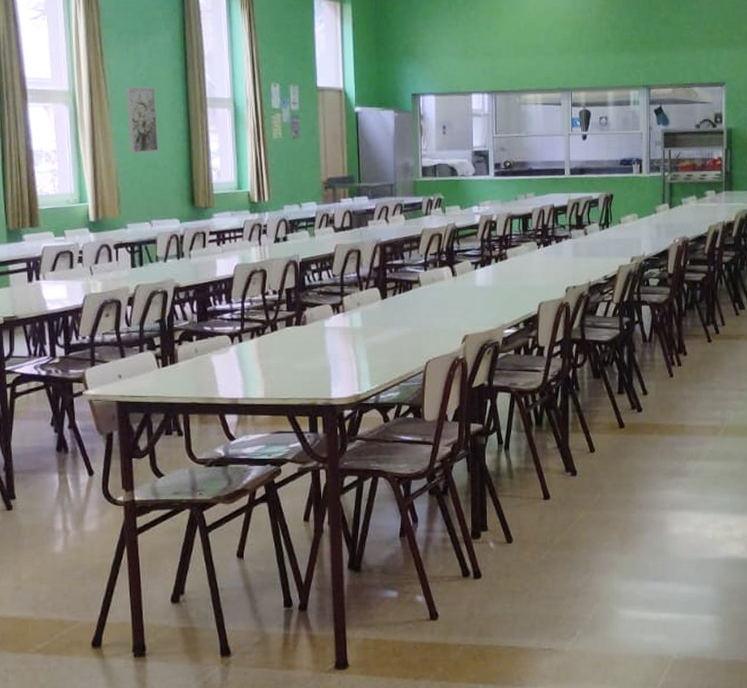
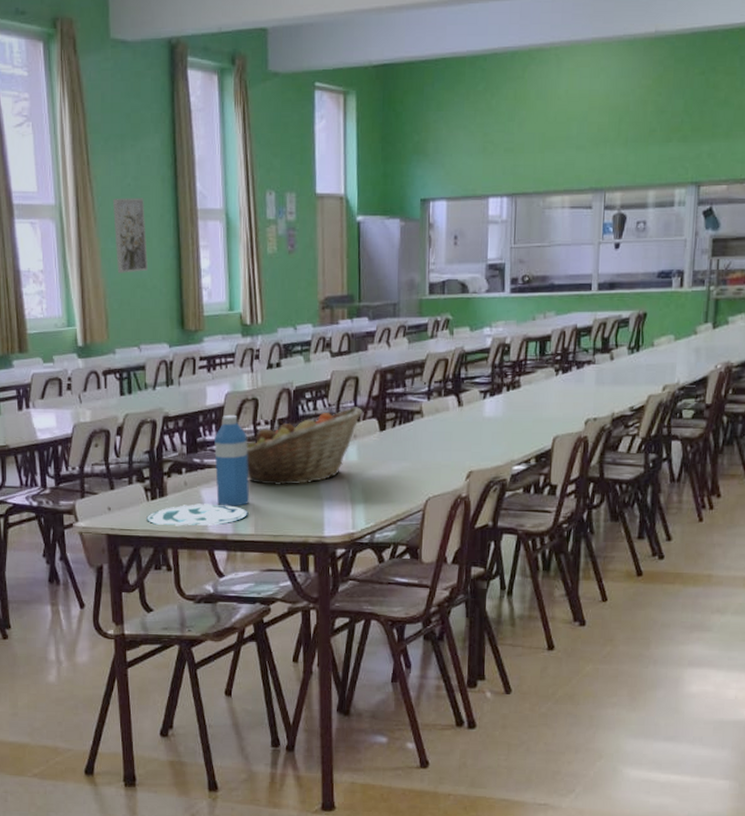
plate: none [157,370,258,392] -> present [147,504,249,526]
water bottle: none [224,285,260,372] -> present [214,414,250,506]
fruit basket: none [255,277,365,351] -> present [246,407,363,485]

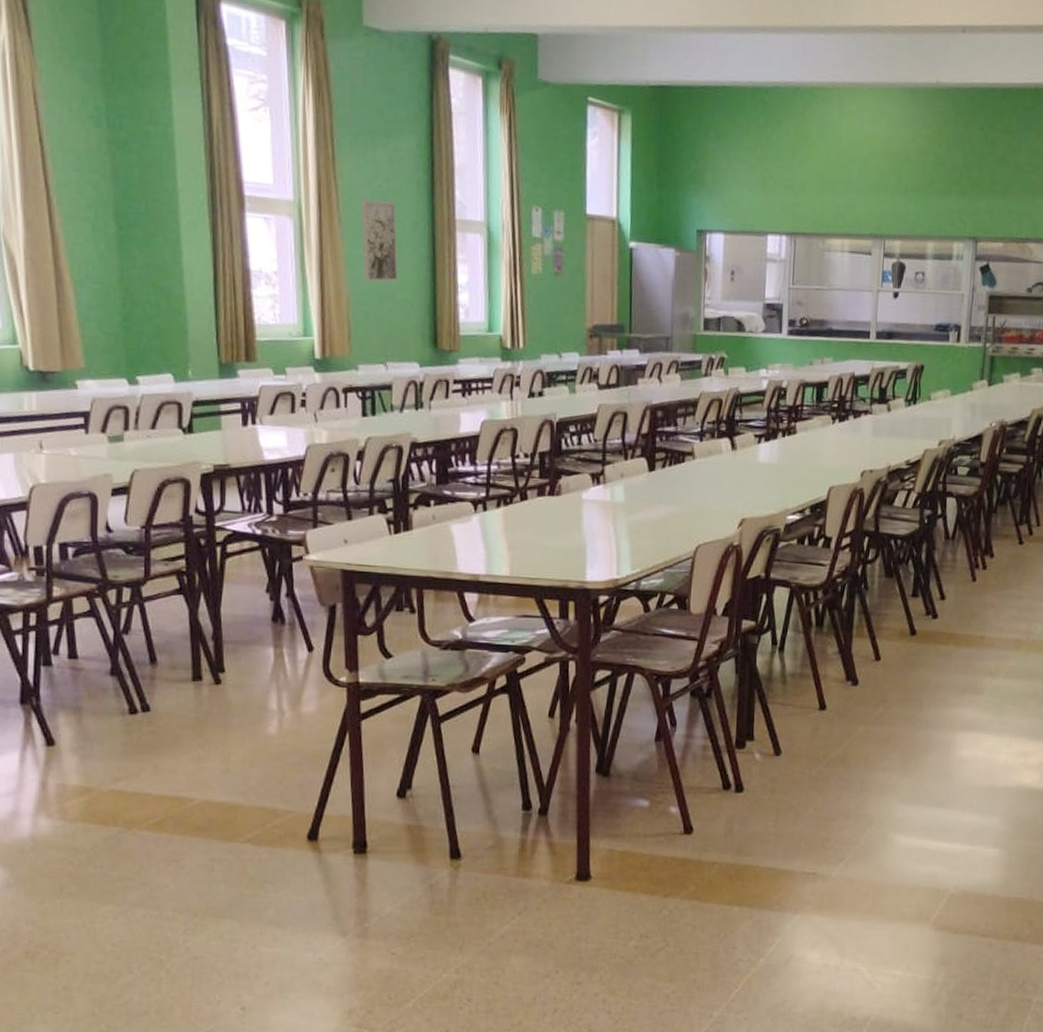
plate: present [147,504,249,526] -> none [388,540,504,565]
water bottle: present [214,414,250,506] -> none [467,444,506,545]
fruit basket: present [246,407,363,485] -> none [502,444,631,525]

